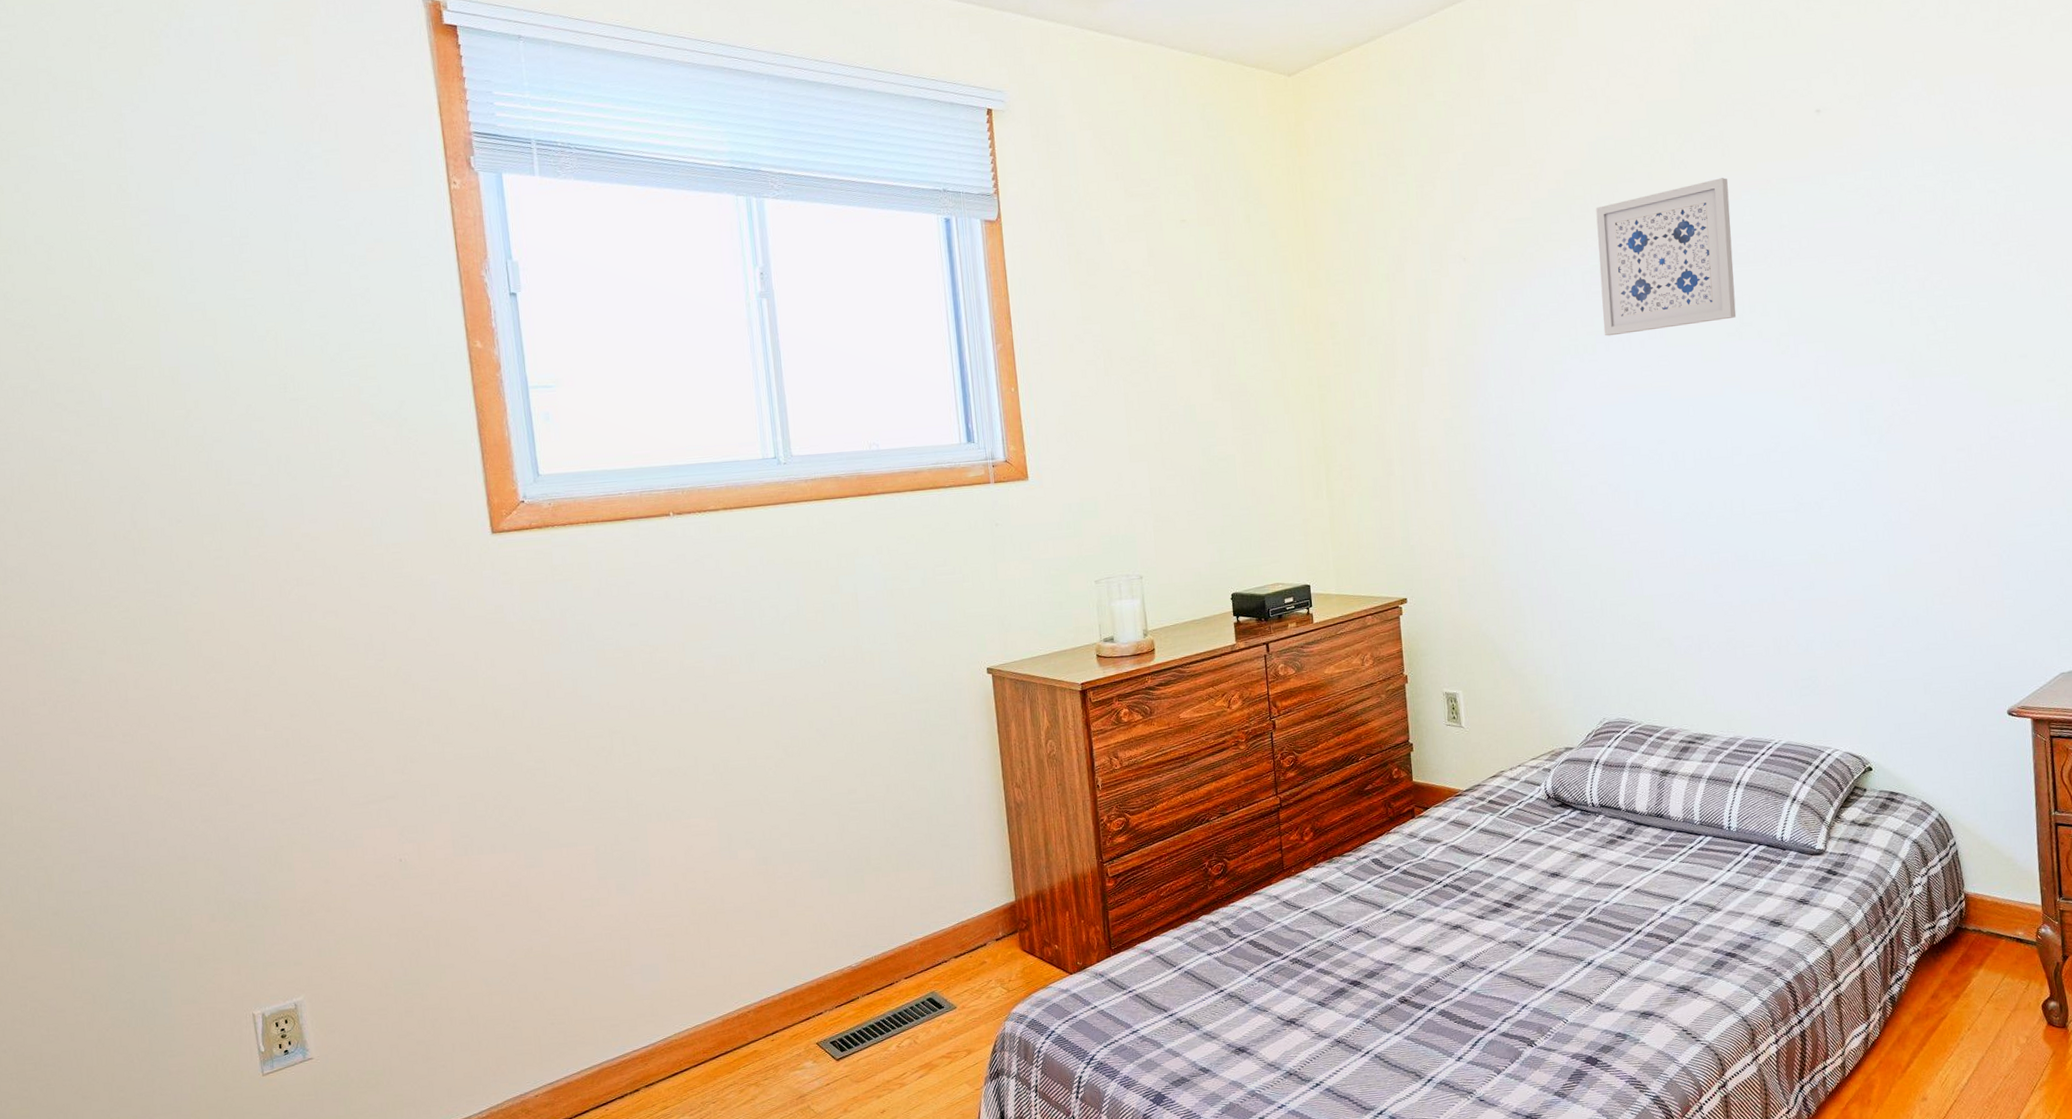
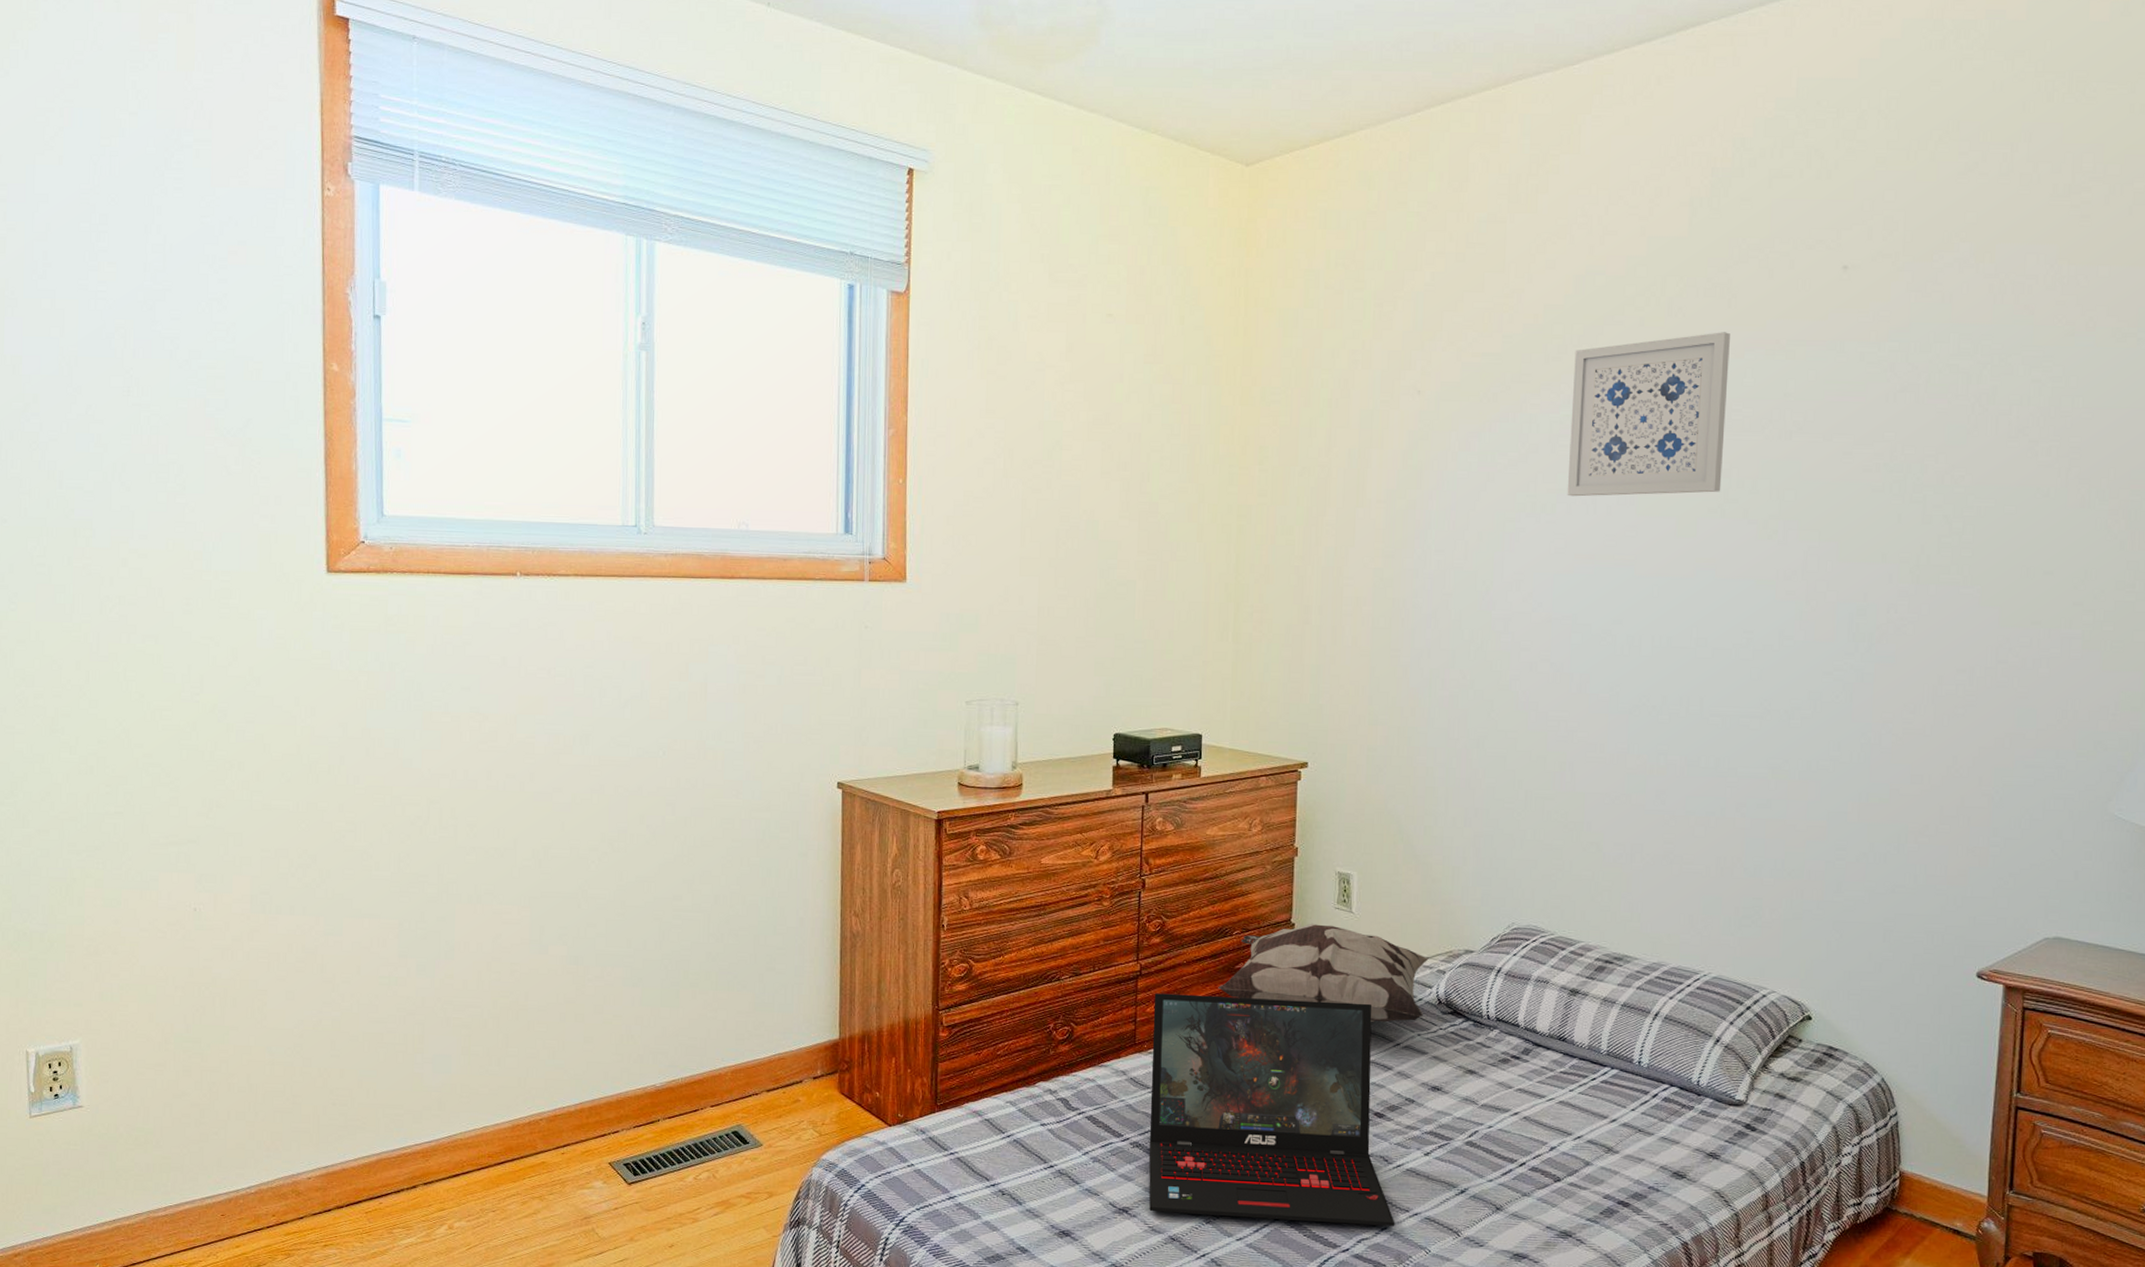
laptop: none [1295,806,1534,1020] -> present [1149,993,1395,1226]
decorative pillow: none [1351,740,1536,824] -> present [1218,923,1429,1023]

